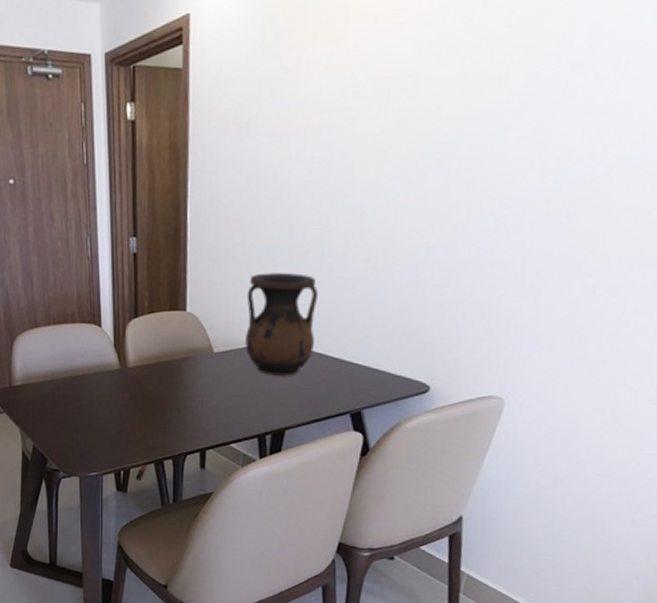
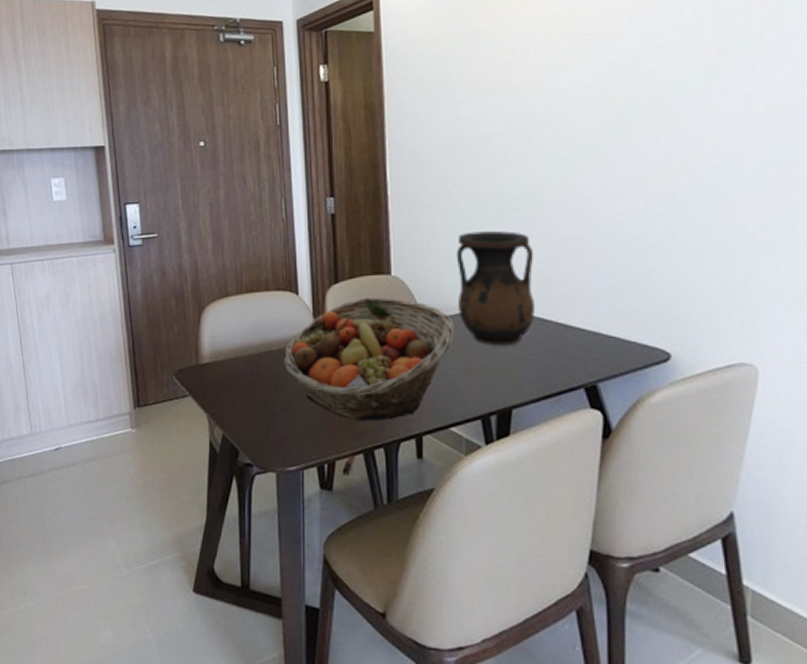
fruit basket: none [86,331,241,437] -> present [283,298,454,421]

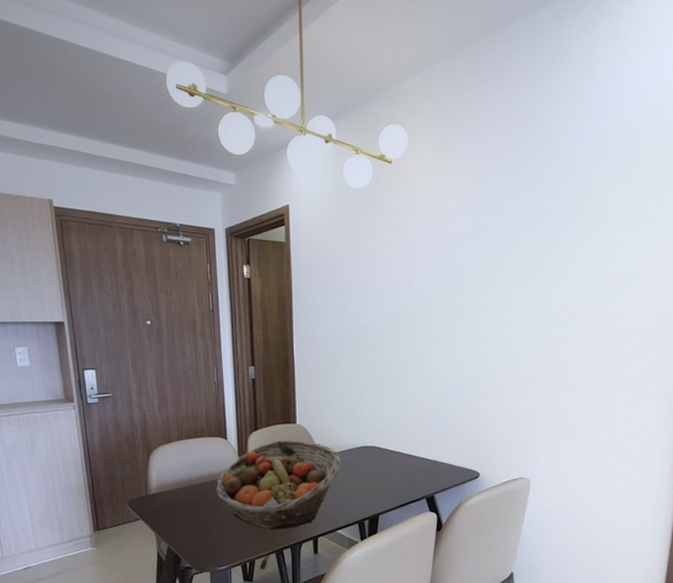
vase: present [456,231,535,345] -> none [342,392,396,472]

